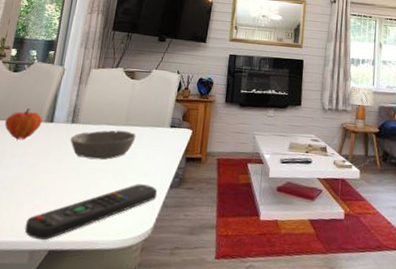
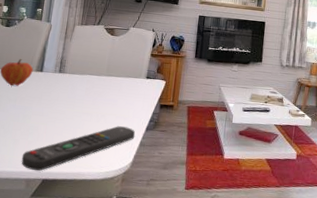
bowl: present [70,130,136,160] -> none [58,79,116,106]

